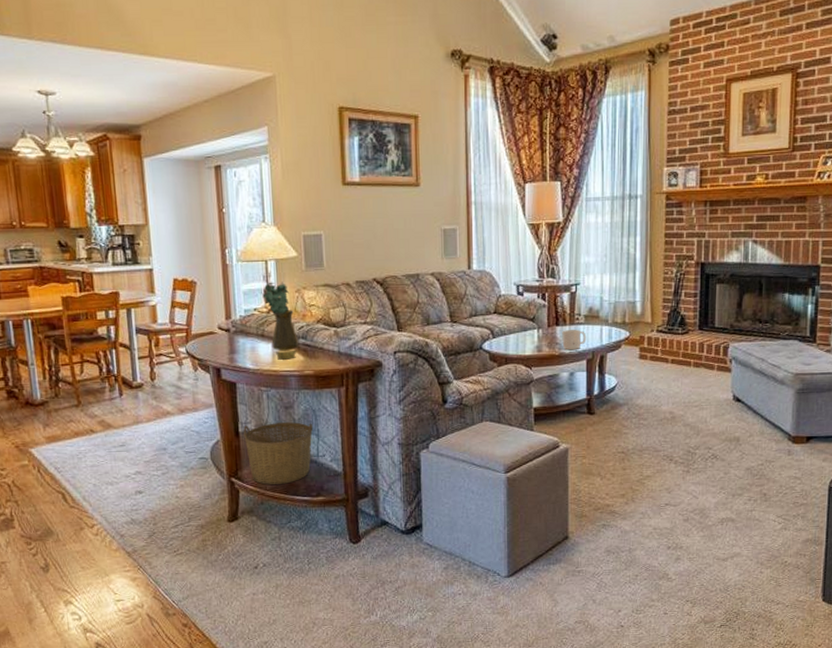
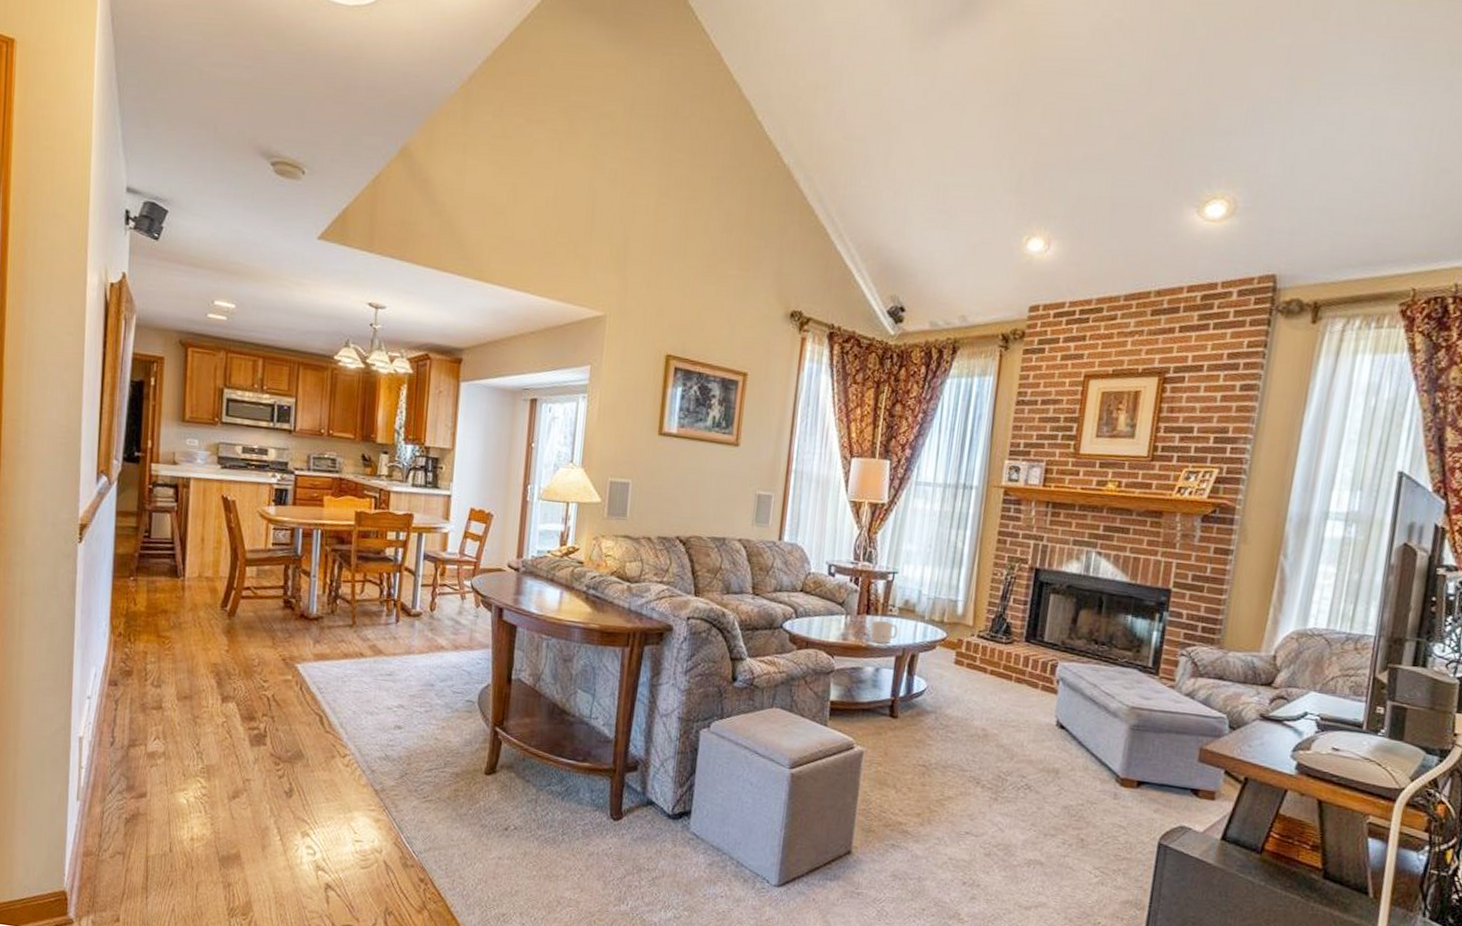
basket: present [243,422,313,485] -> none [516,672,589,743]
vase: present [262,280,299,360] -> none [558,523,589,610]

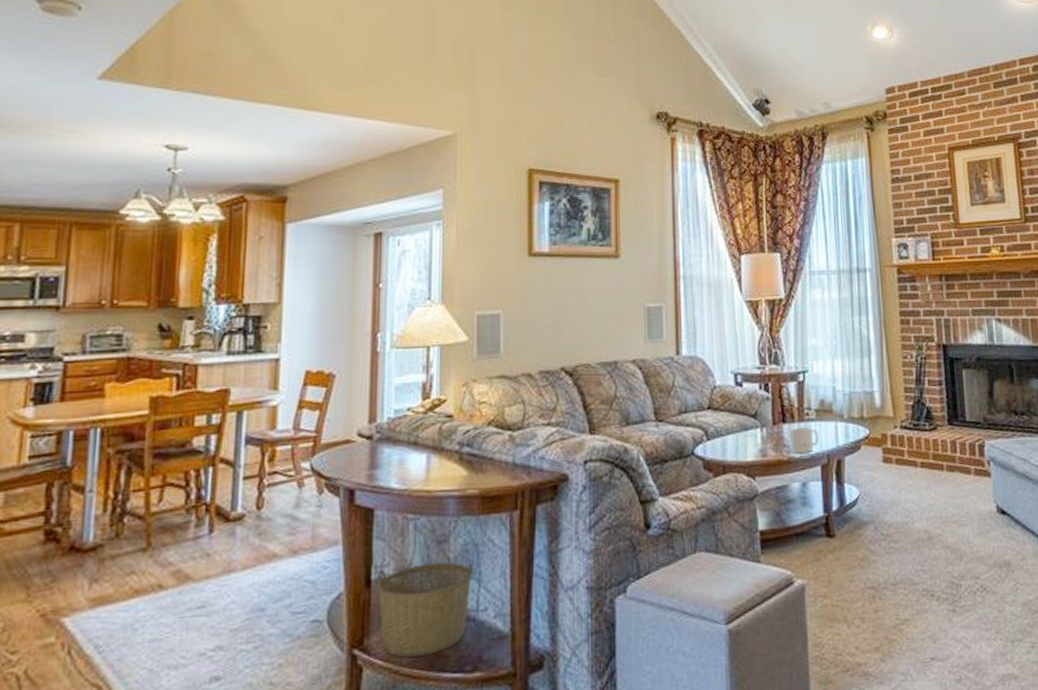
basket: none [516,672,589,743] -> present [377,562,473,657]

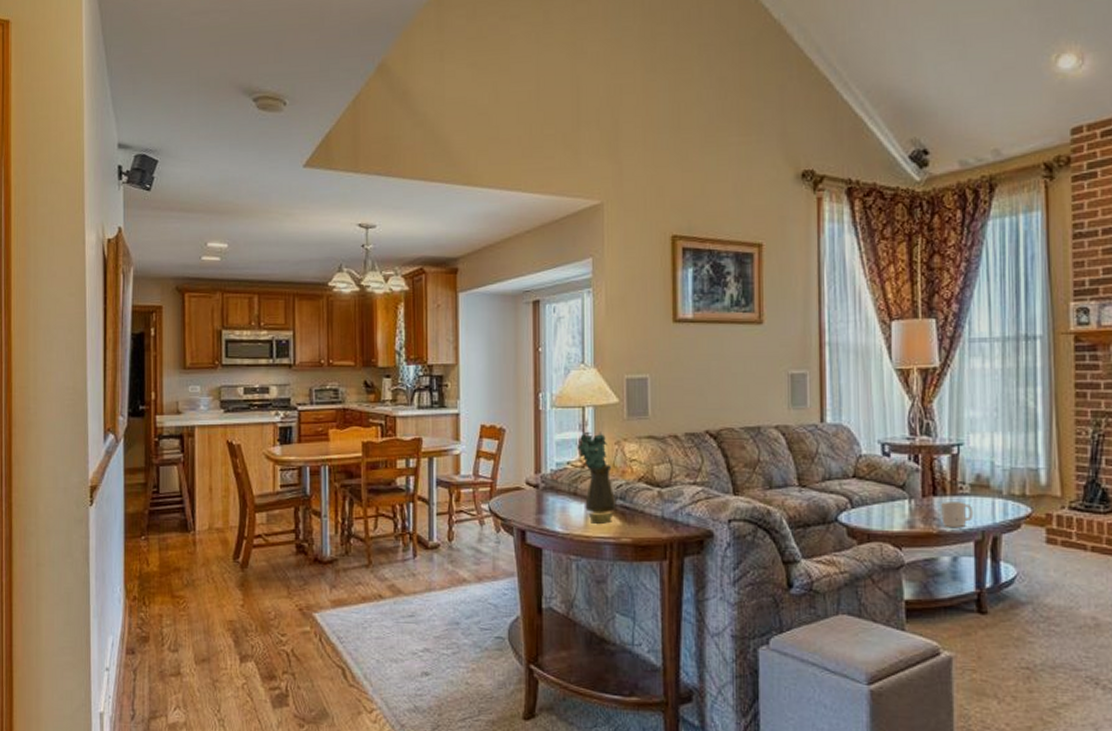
basket: present [377,562,473,657] -> none [547,600,628,677]
vase: none [420,372,463,476] -> present [577,430,617,524]

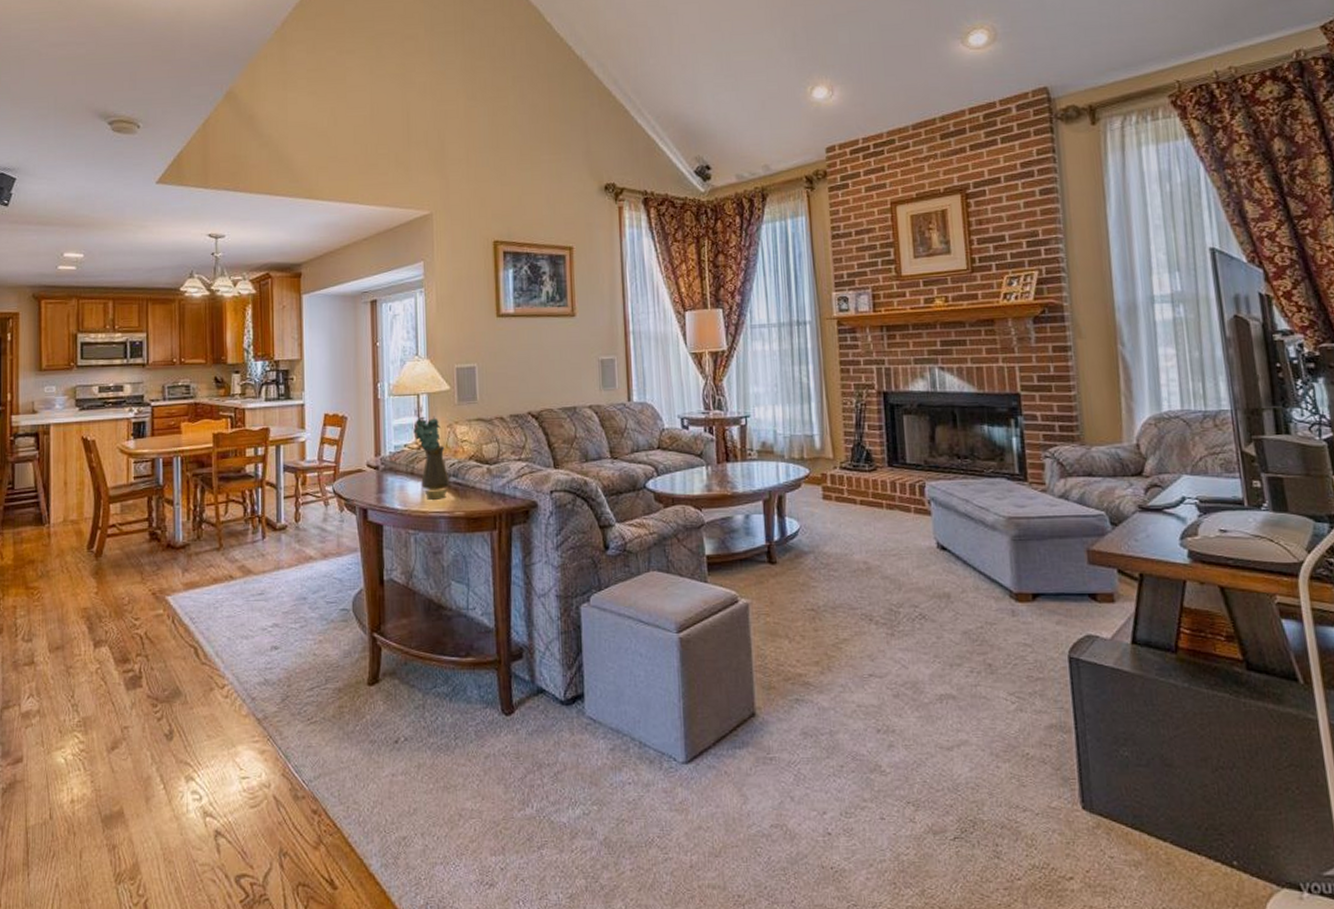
mug: present [941,502,974,528] -> none [733,466,762,490]

